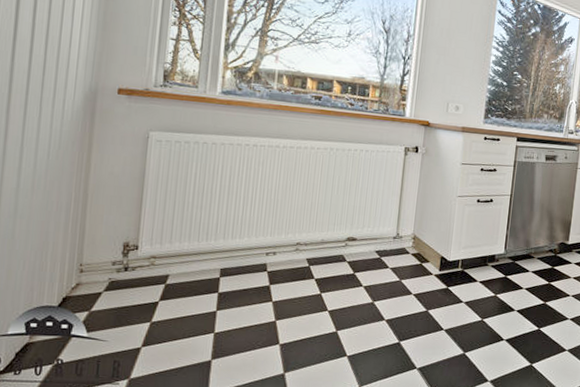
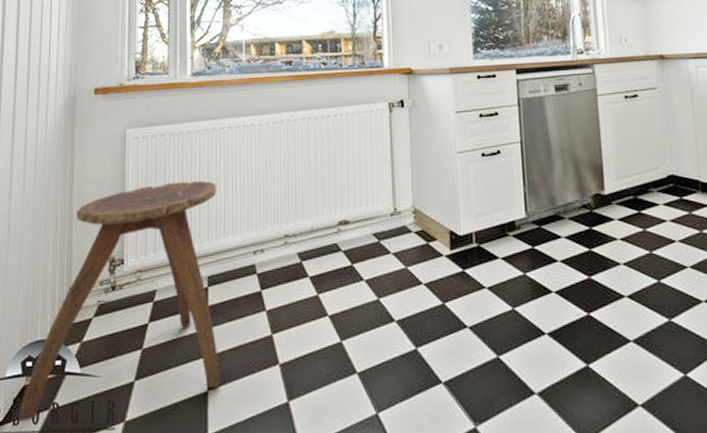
stool: none [20,185,236,373] -> present [18,180,221,422]

